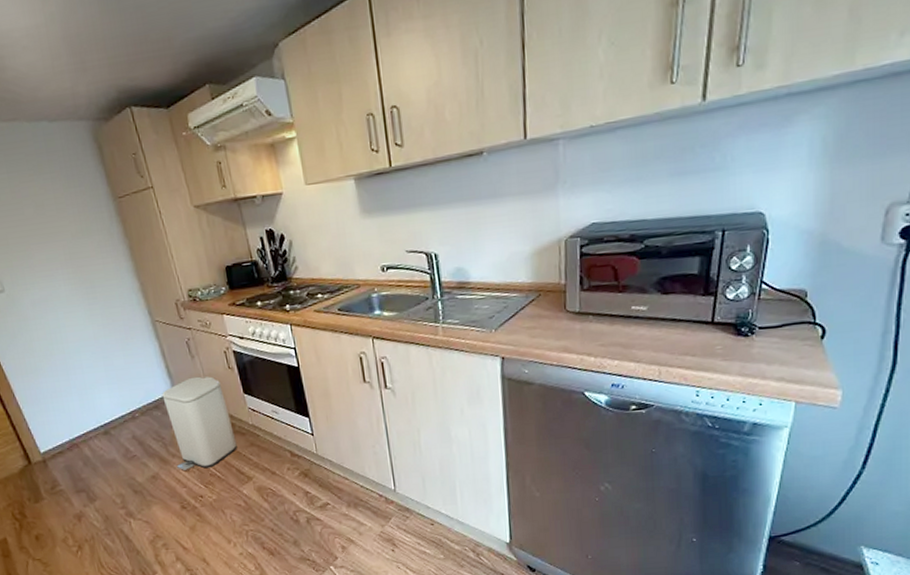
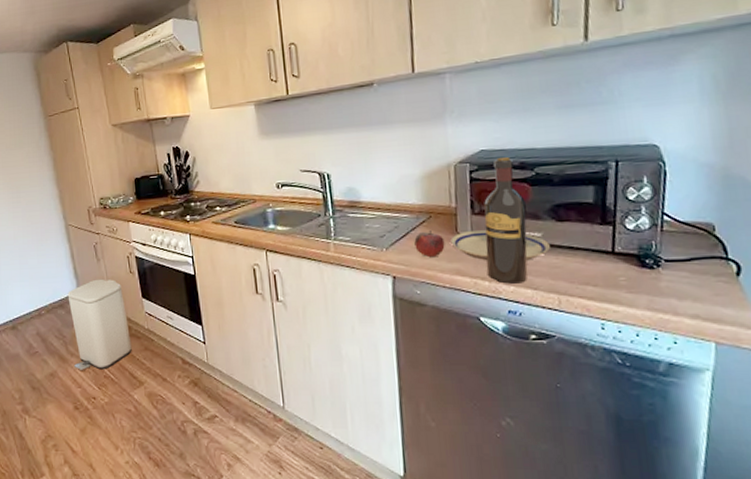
fruit: none [523,309,553,337] -> present [414,231,445,258]
plate: none [559,305,654,337] -> present [451,229,550,261]
wine bottle: none [592,229,634,359] -> present [484,157,528,284]

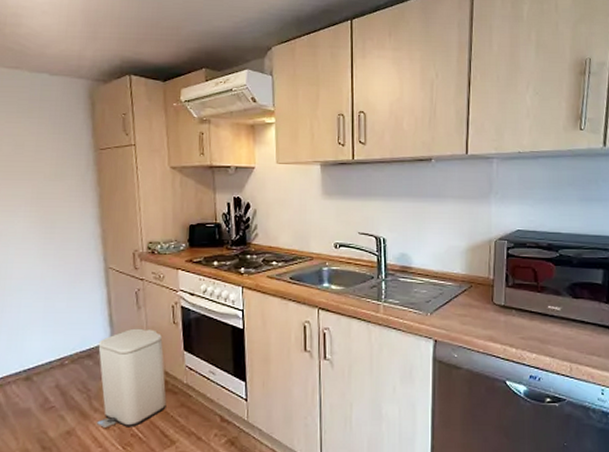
fruit: present [414,231,445,258] -> none [456,299,482,324]
plate: present [451,229,550,261] -> none [487,301,566,331]
wine bottle: present [484,157,528,284] -> none [514,237,550,351]

